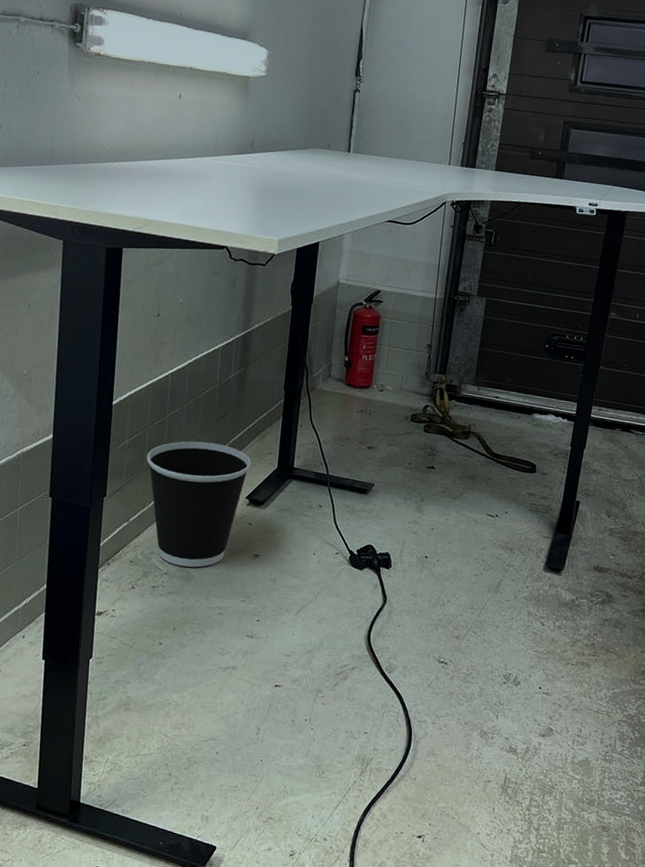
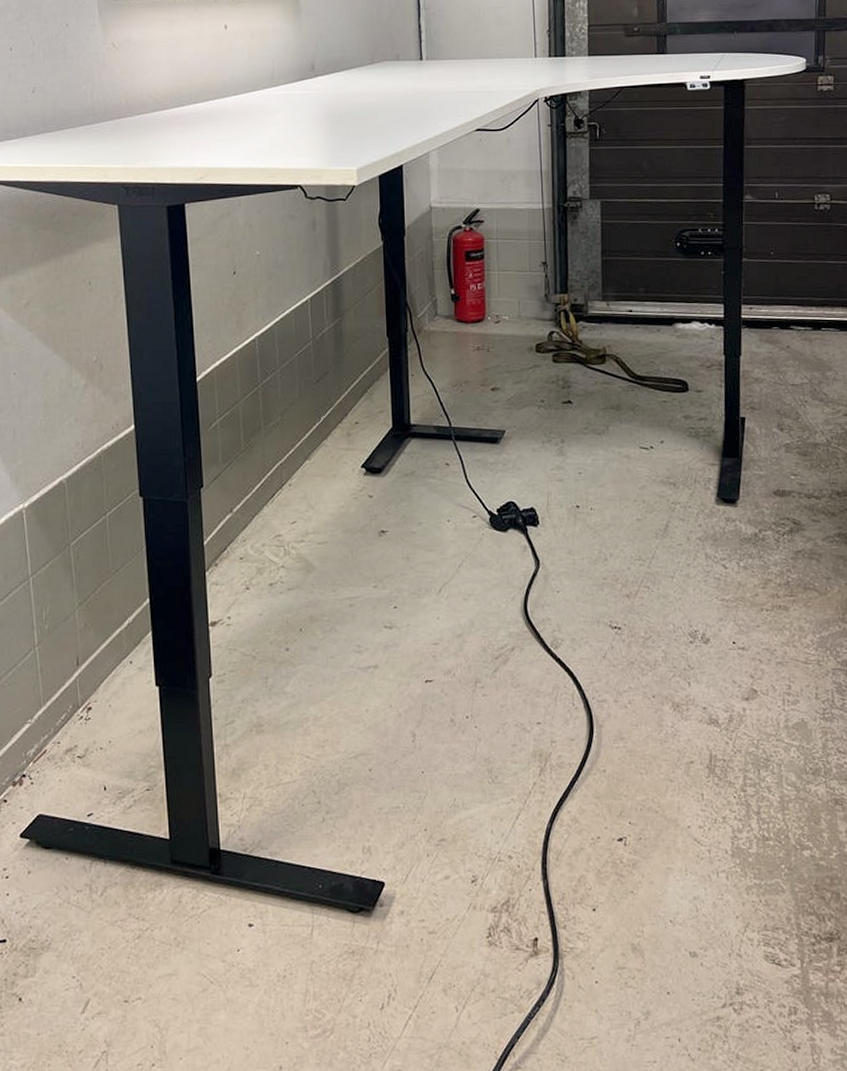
wastebasket: present [146,441,252,568] -> none [243,409,362,556]

